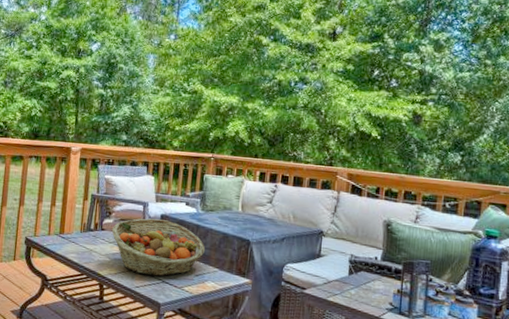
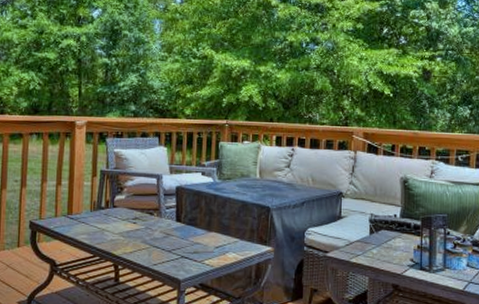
fruit basket: present [111,218,206,277] -> none [124,191,225,252]

